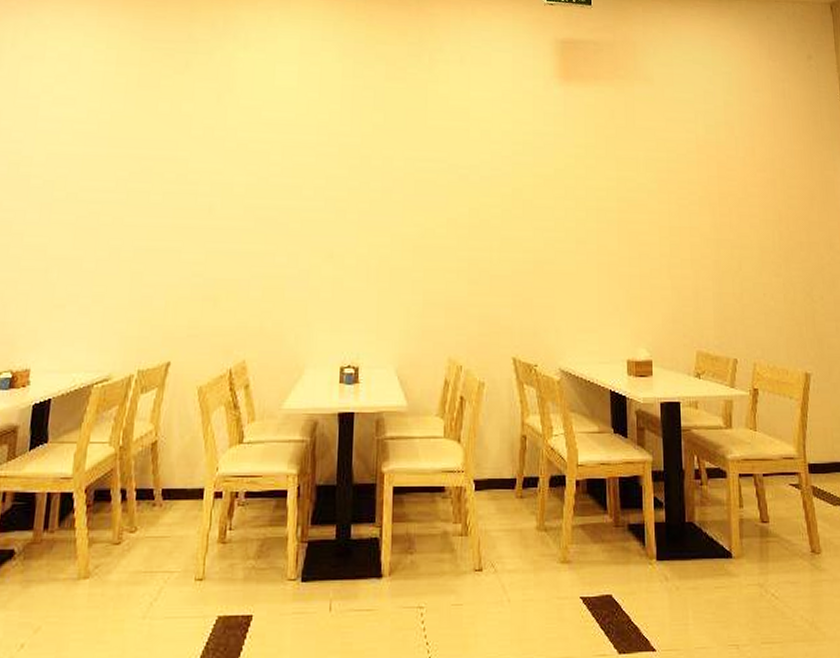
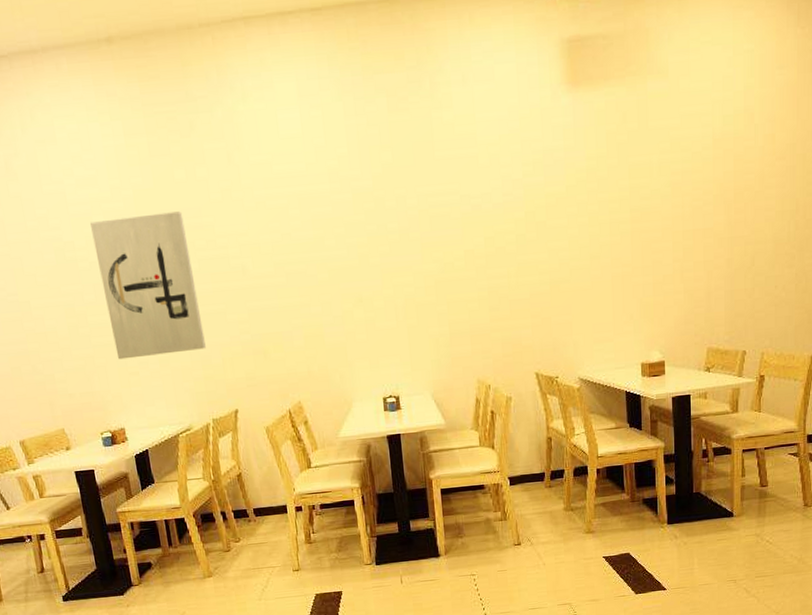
wall art: none [45,140,158,289] -> present [90,211,206,360]

